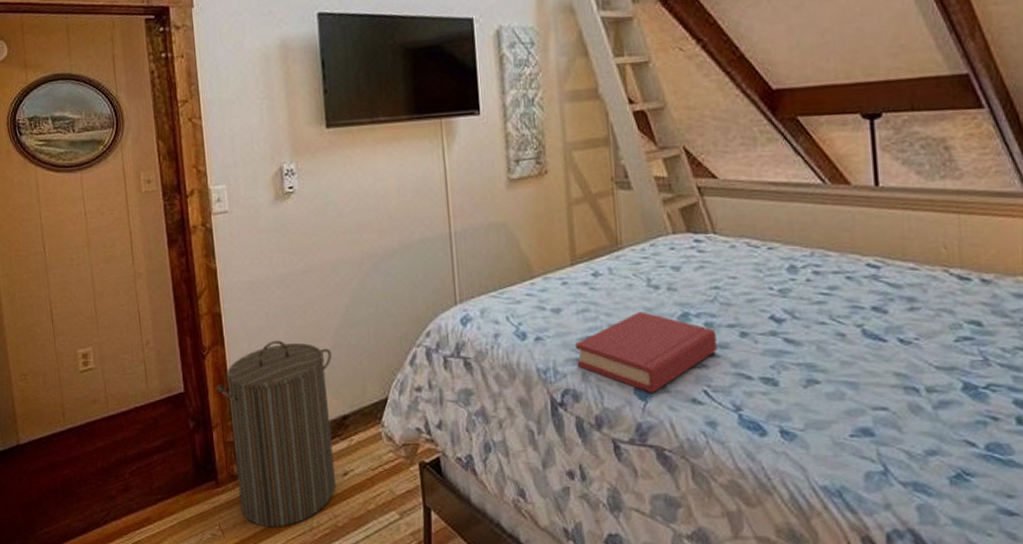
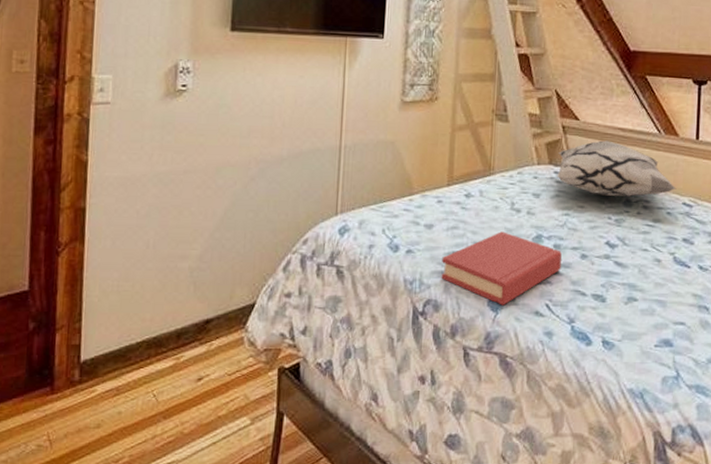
laundry hamper: present [216,340,337,527] -> none [68,240,203,436]
decorative pillow: none [696,198,856,263] -> present [557,140,677,197]

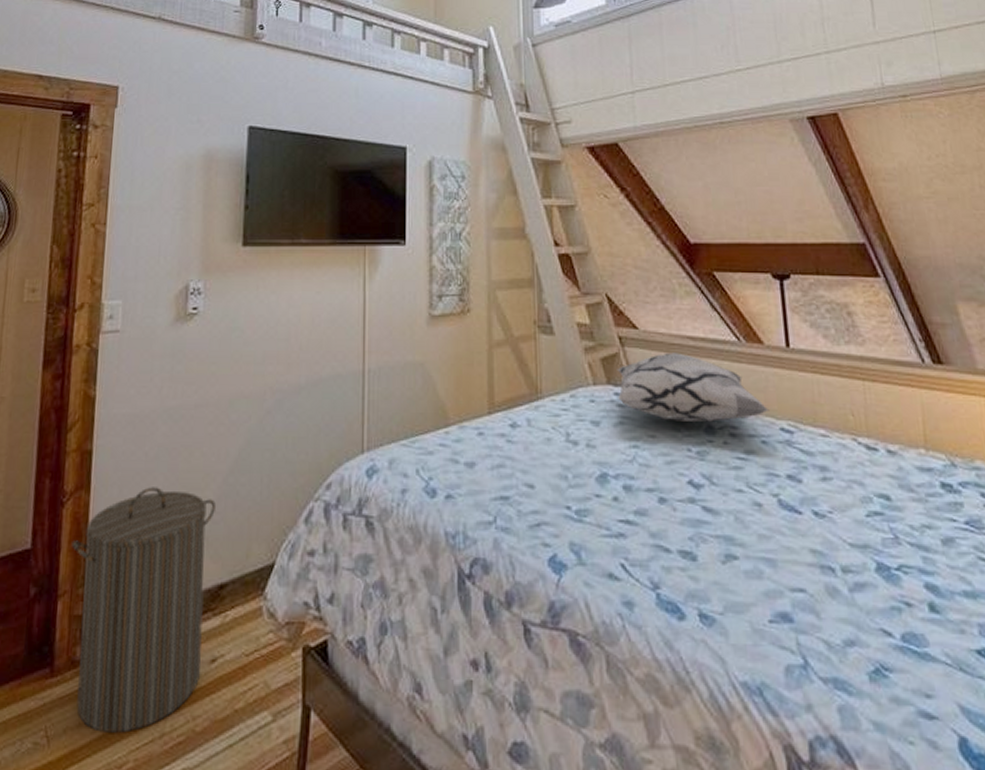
laundry hamper: none [68,240,203,436] -> present [71,487,216,733]
hardback book: present [441,231,562,306] -> none [488,470,635,566]

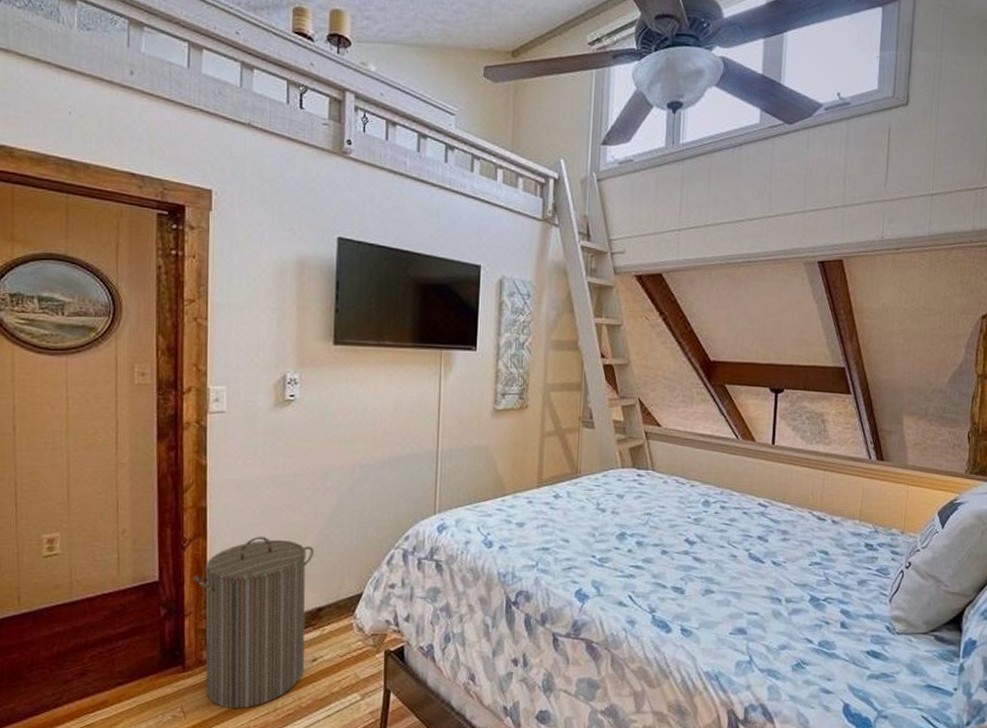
decorative pillow: present [617,352,770,422] -> none [639,445,753,497]

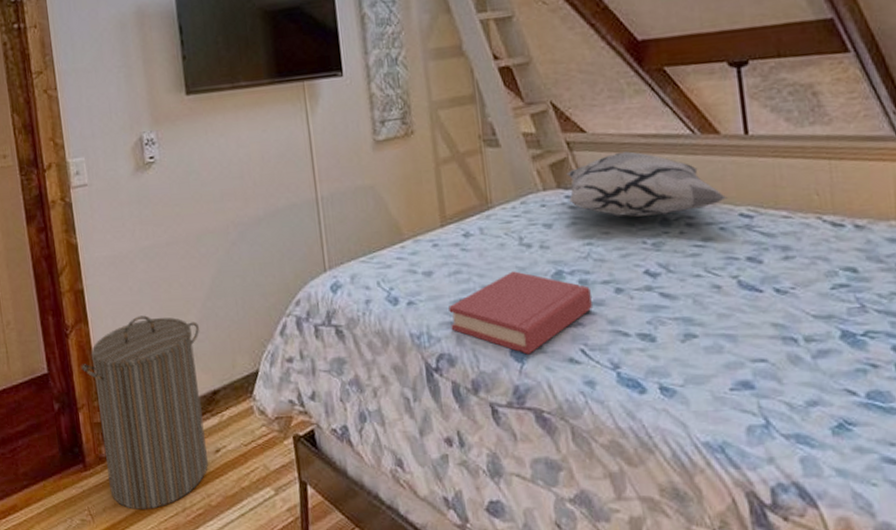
hardback book: none [532,529,644,596] -> present [448,271,592,355]
decorative pillow: none [639,445,753,497] -> present [566,151,728,217]

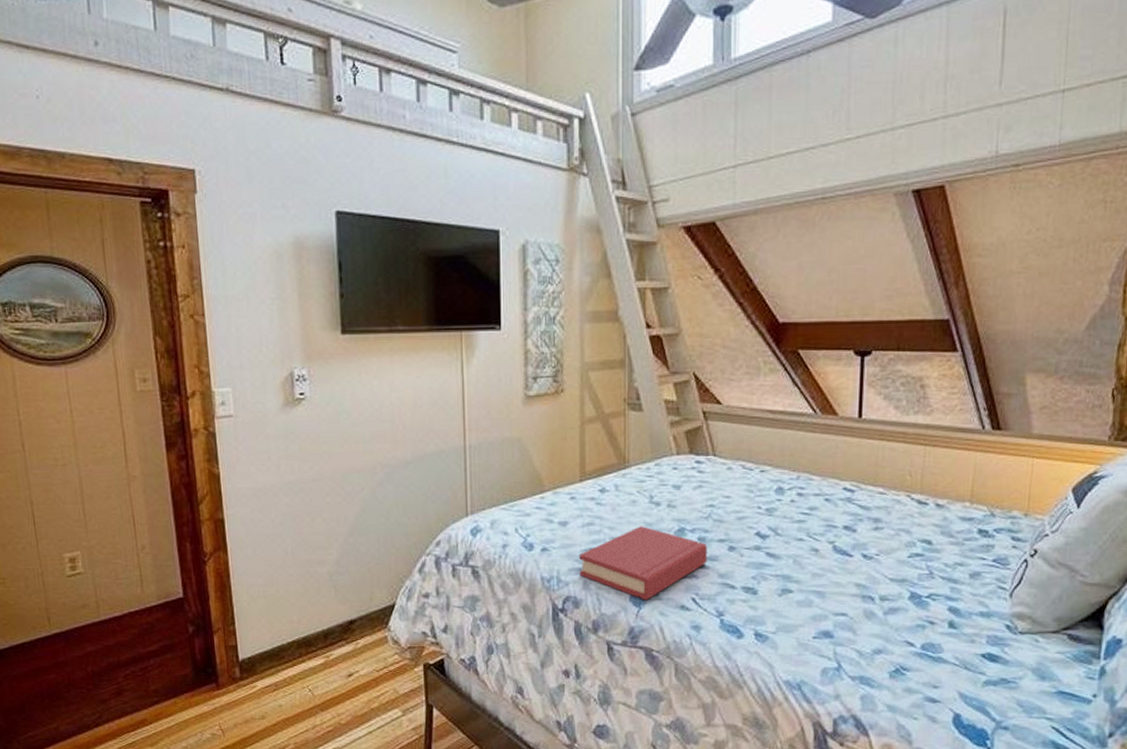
laundry hamper: present [81,315,209,510] -> none [218,547,341,726]
decorative pillow: present [566,151,728,217] -> none [699,425,836,484]

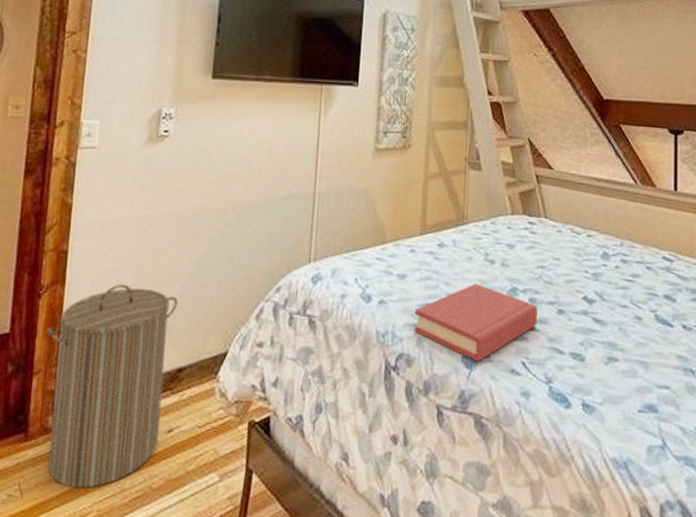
laundry hamper: none [218,547,341,726] -> present [47,284,178,488]

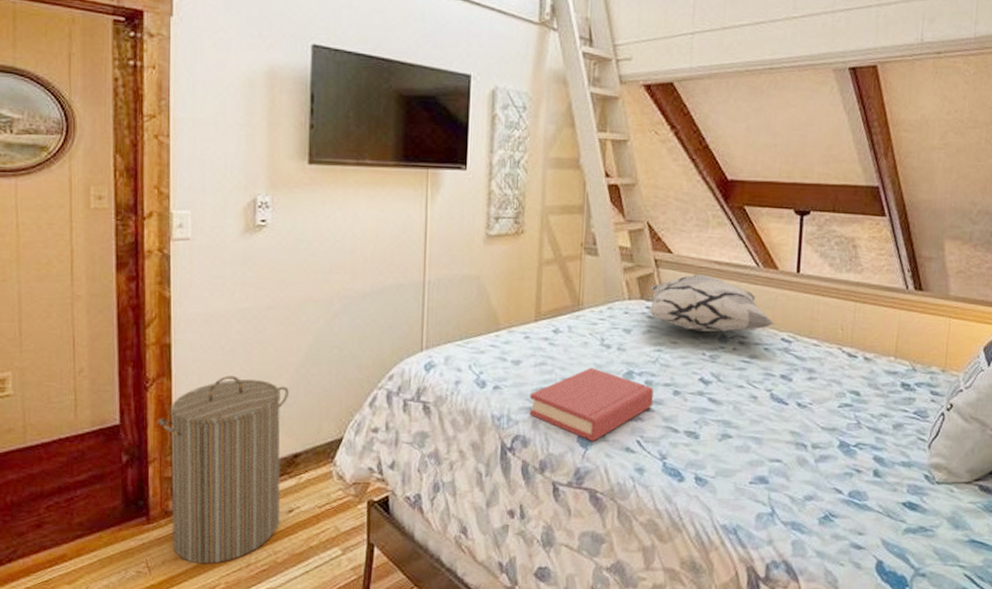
decorative pillow: none [531,190,656,249] -> present [649,274,775,332]

